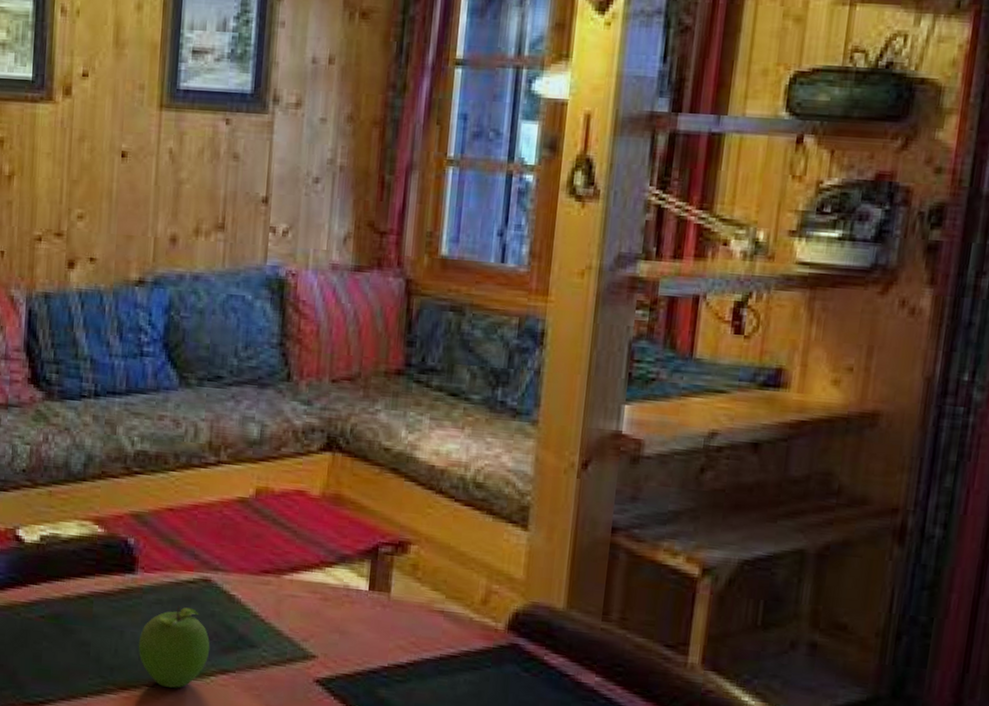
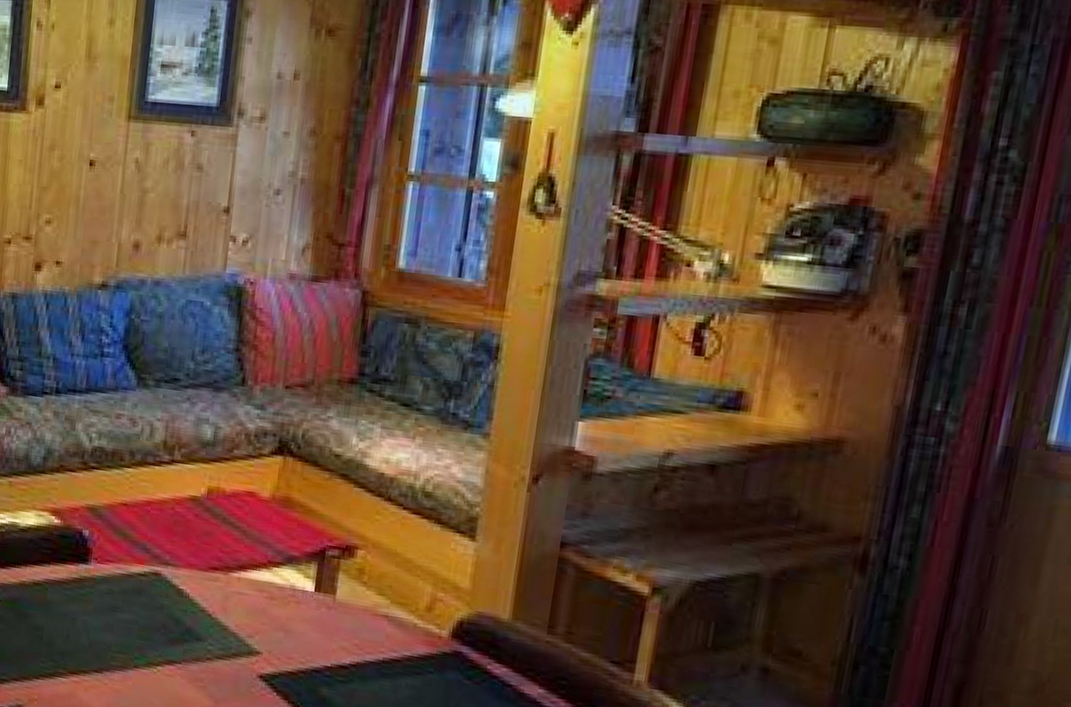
fruit: present [138,605,210,688] -> none [89,596,158,676]

